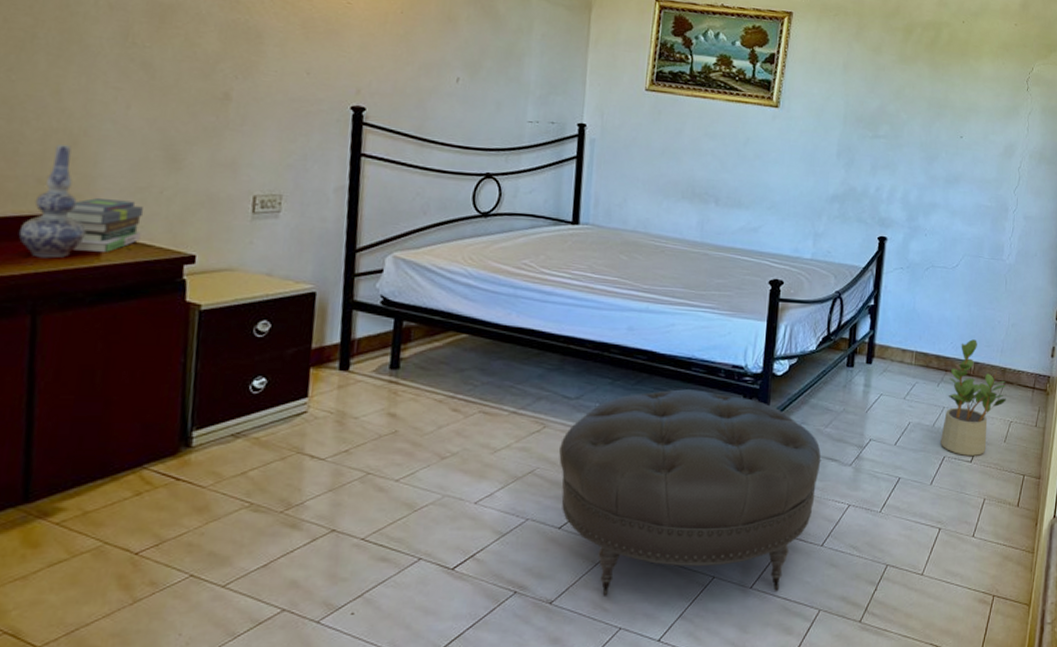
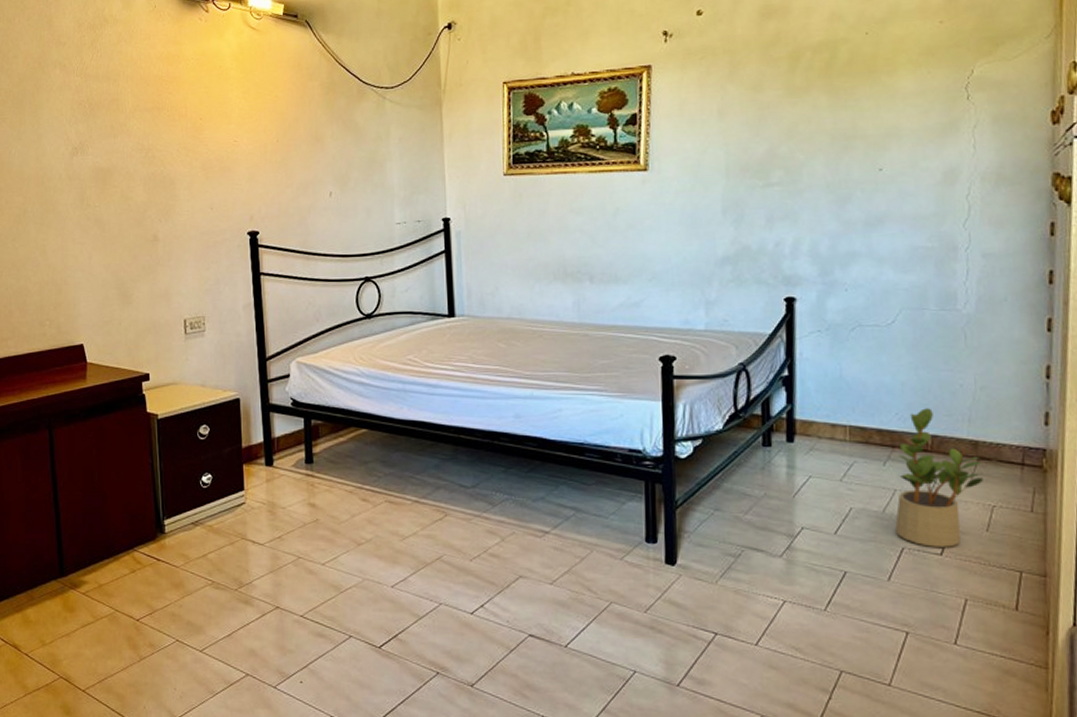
vase: present [18,145,86,259] -> none [33,294,75,384]
books: present [65,197,144,252] -> none [60,332,111,376]
ottoman: present [559,389,821,596] -> none [463,476,744,691]

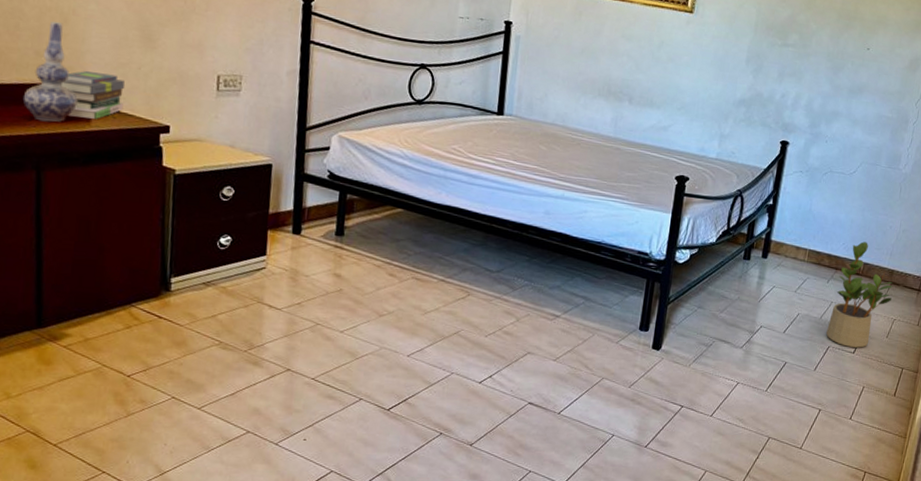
vase: none [33,294,75,384] -> present [22,21,78,123]
books: none [60,332,111,376] -> present [60,70,126,119]

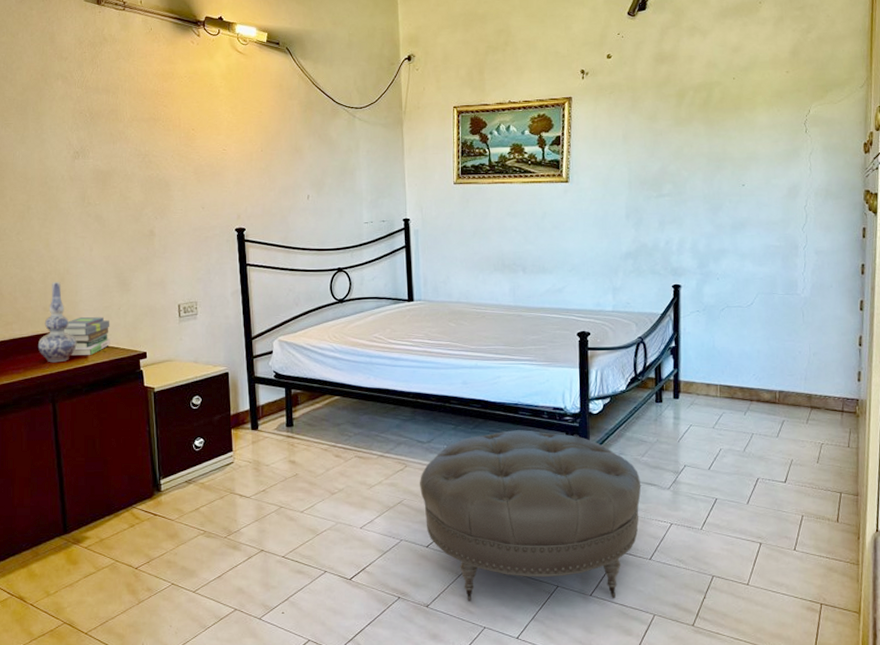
ottoman: none [481,269,715,452] -> present [420,430,642,601]
potted plant: present [826,241,893,348] -> none [752,370,816,477]

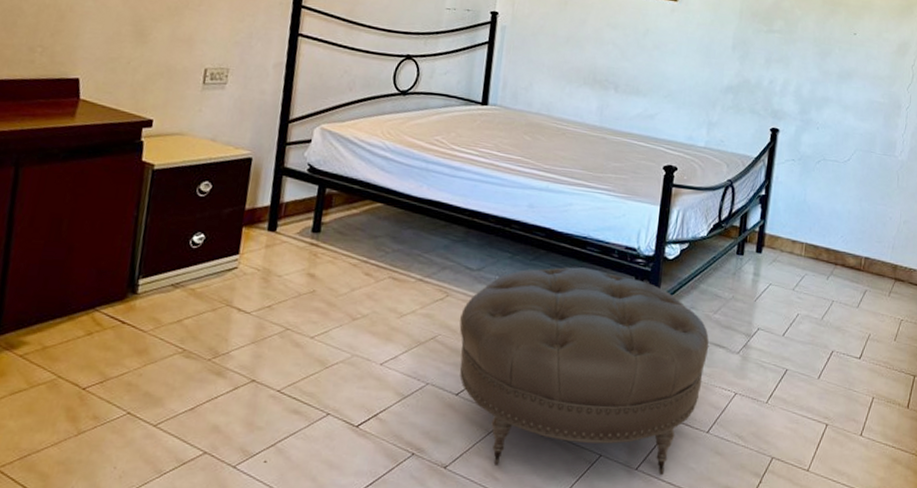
vase: present [37,282,77,363] -> none [10,18,65,118]
books: present [63,316,111,355] -> none [49,65,114,114]

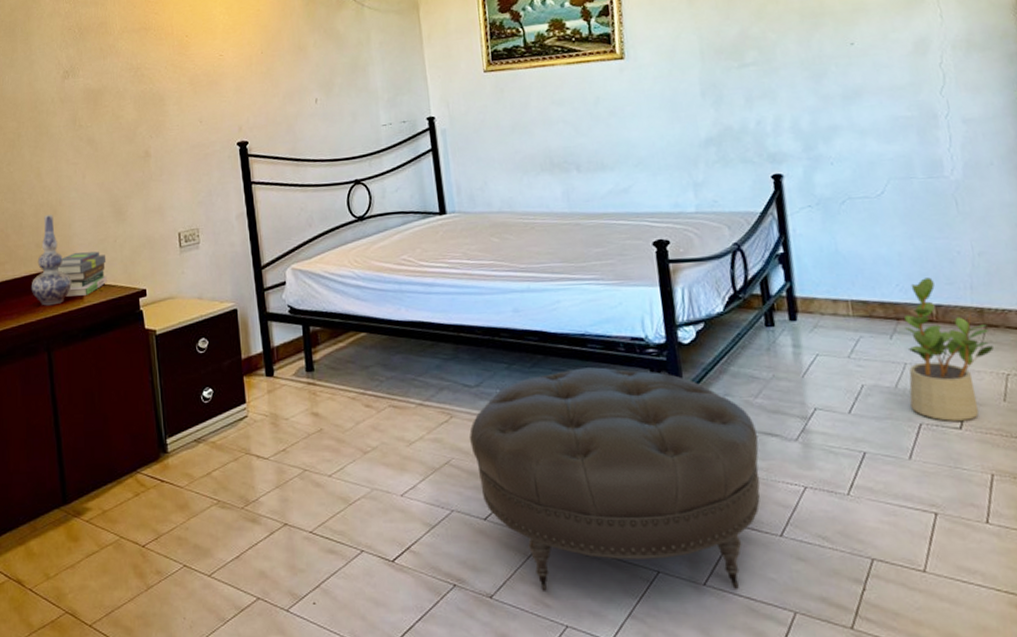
vase: none [10,18,65,118] -> present [31,215,72,306]
books: none [49,65,114,114] -> present [57,251,107,297]
potted plant: none [829,234,898,353] -> present [904,277,995,421]

